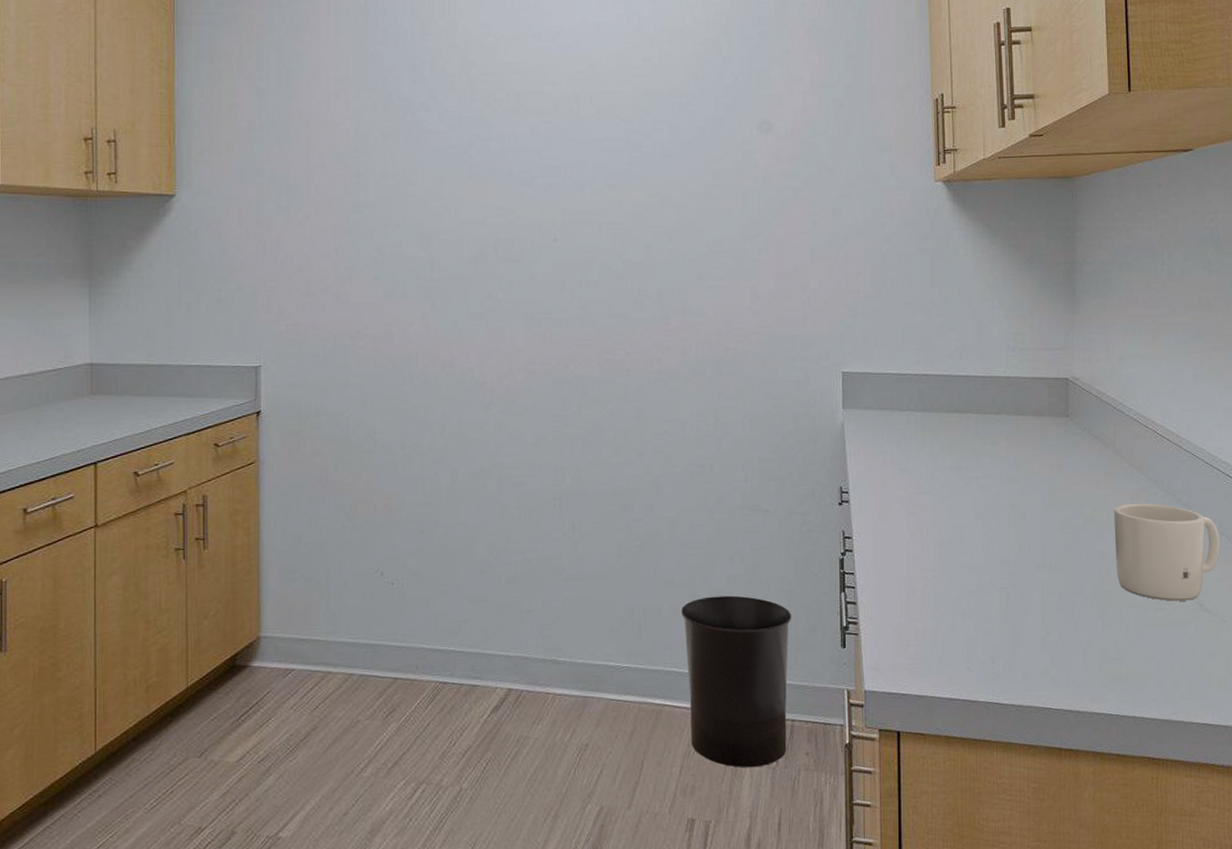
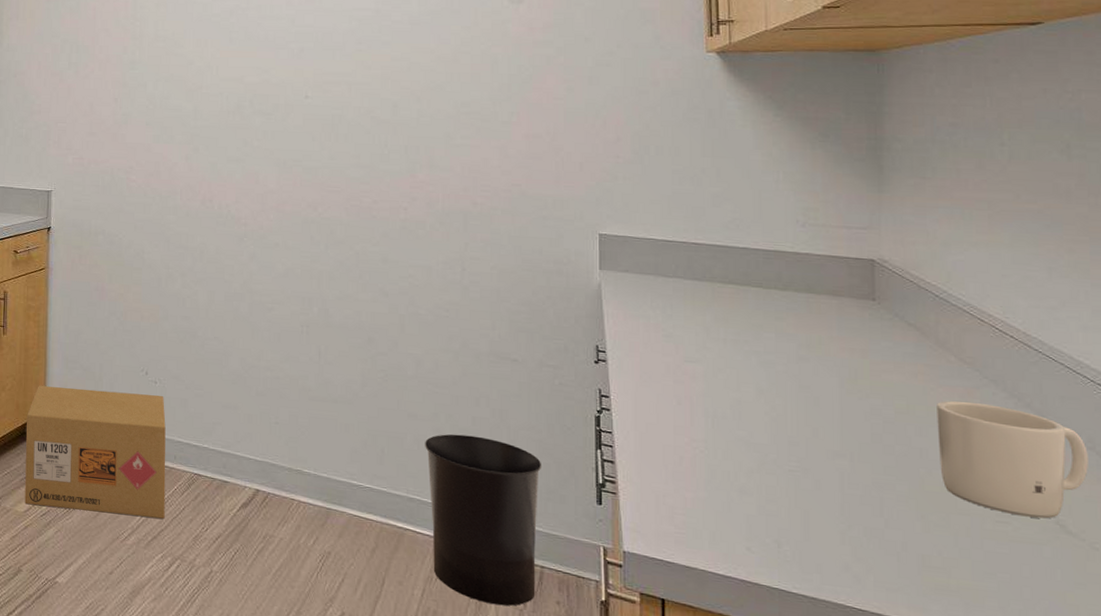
cardboard box: none [236,597,407,752] -> present [24,385,166,519]

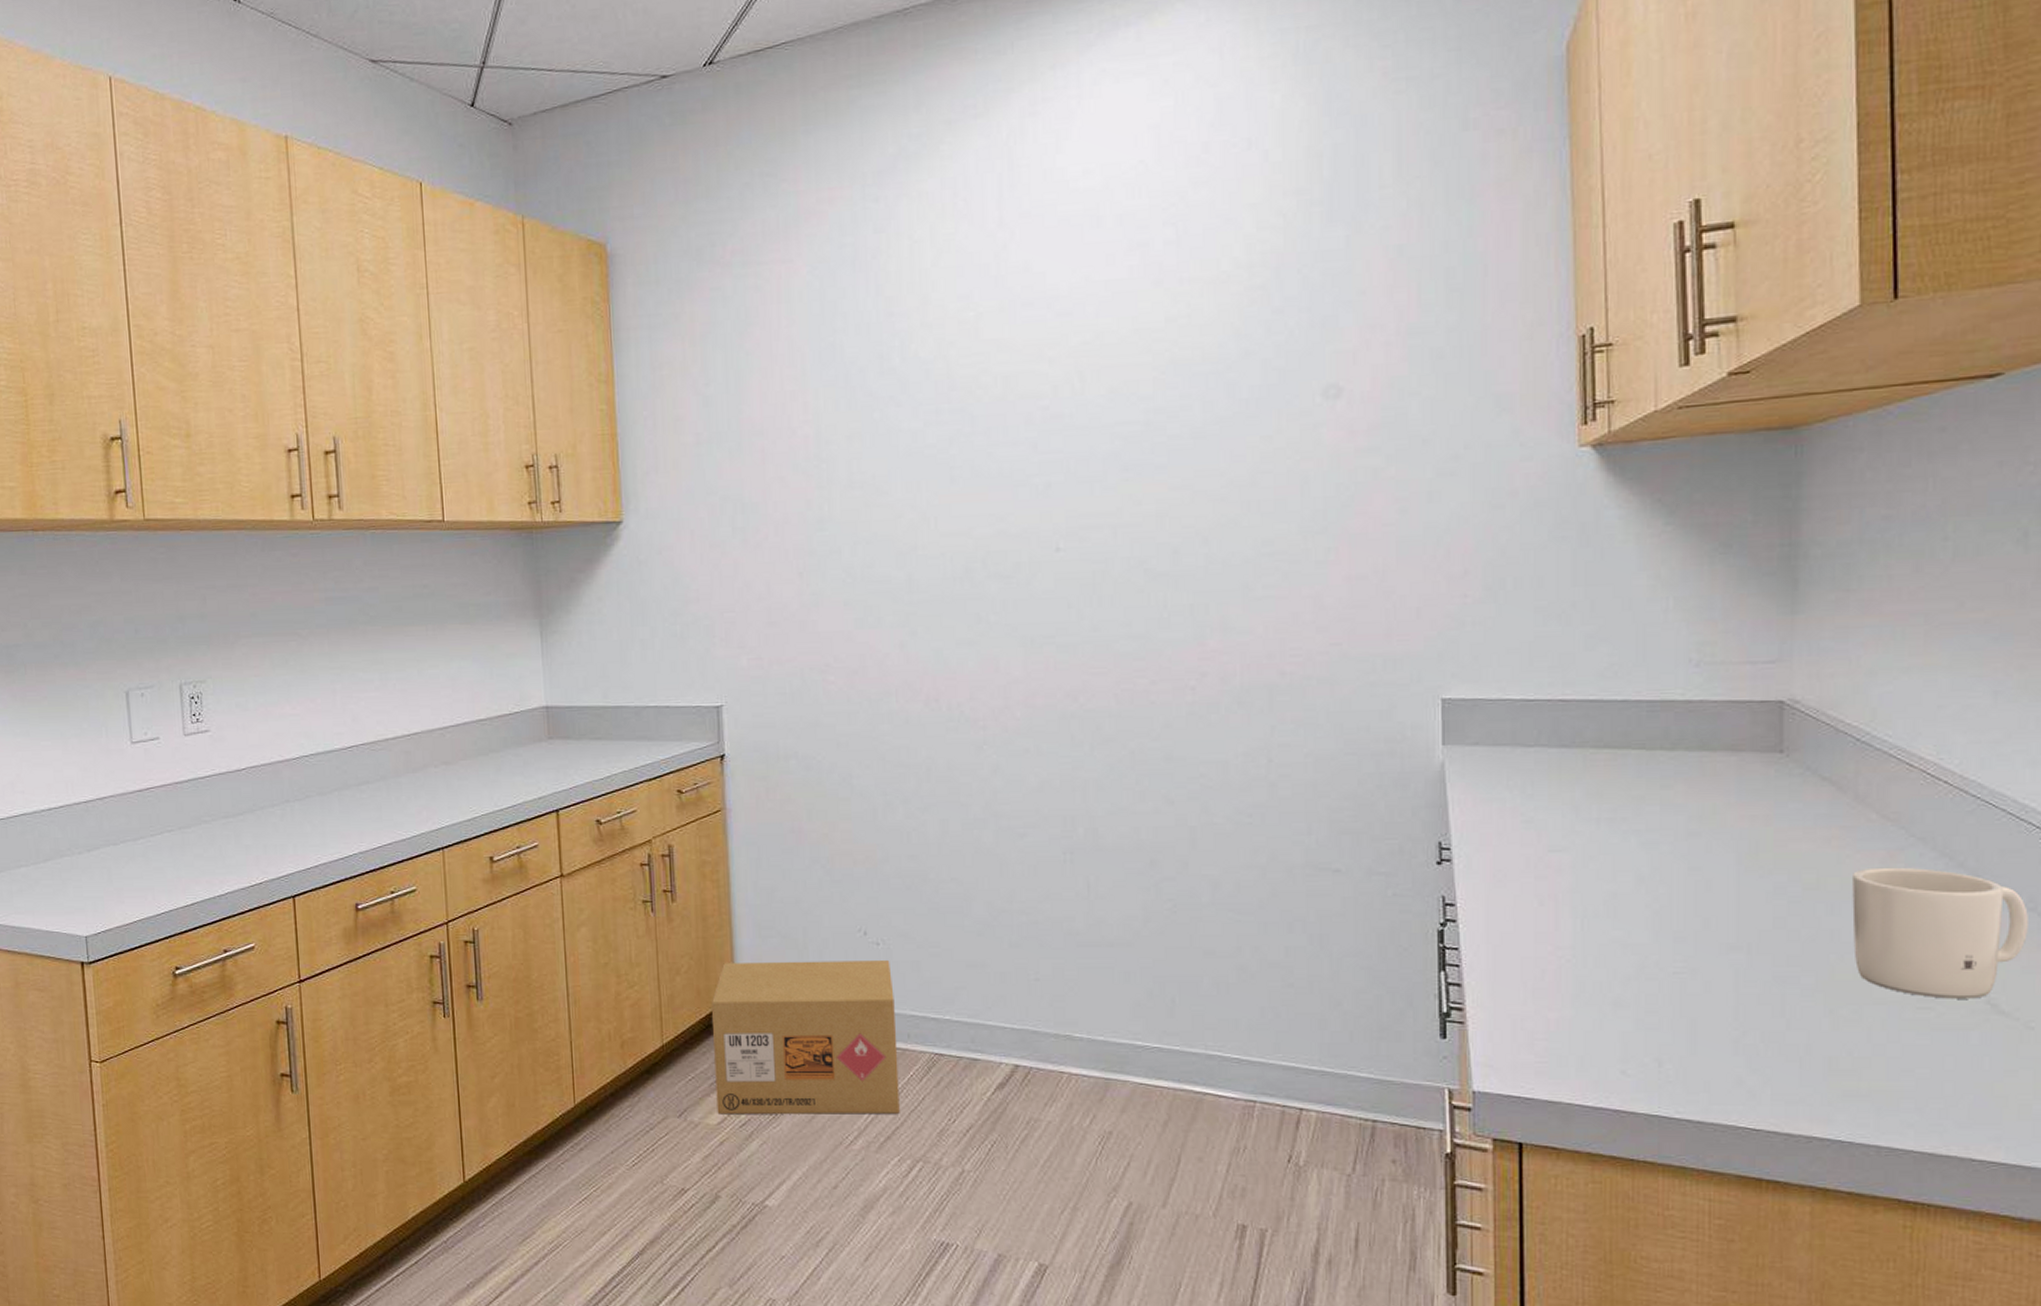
waste bin: present [425,434,542,606] -> none [1226,970,1373,1173]

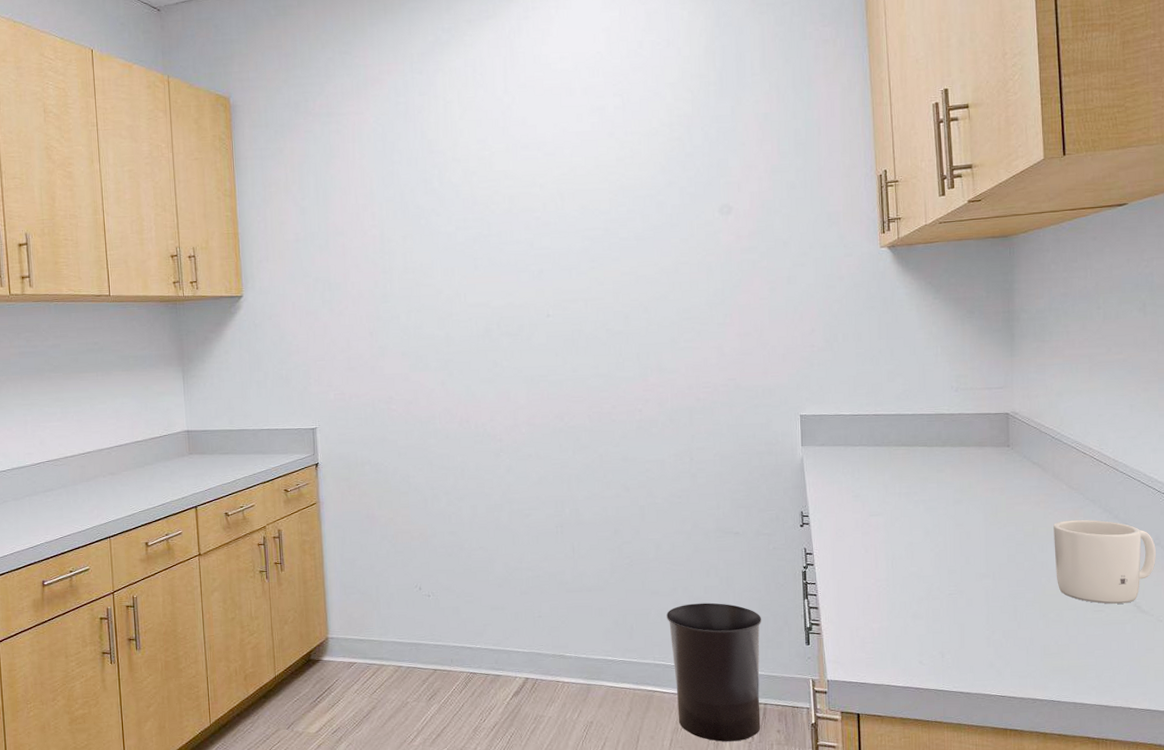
cardboard box: present [711,959,900,1115] -> none [310,606,446,725]
waste bin: none [1226,970,1373,1173] -> present [666,602,762,742]

